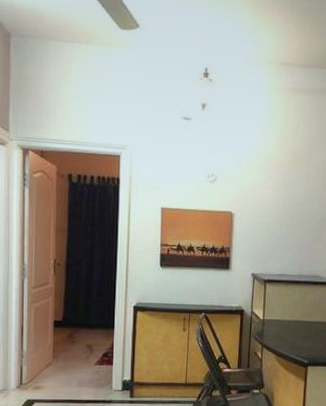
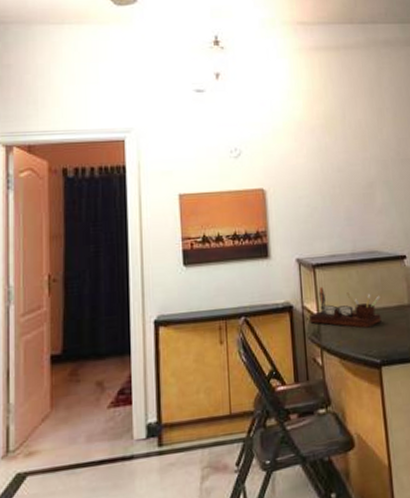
desk organizer: none [255,298,316,335] -> present [308,286,382,328]

